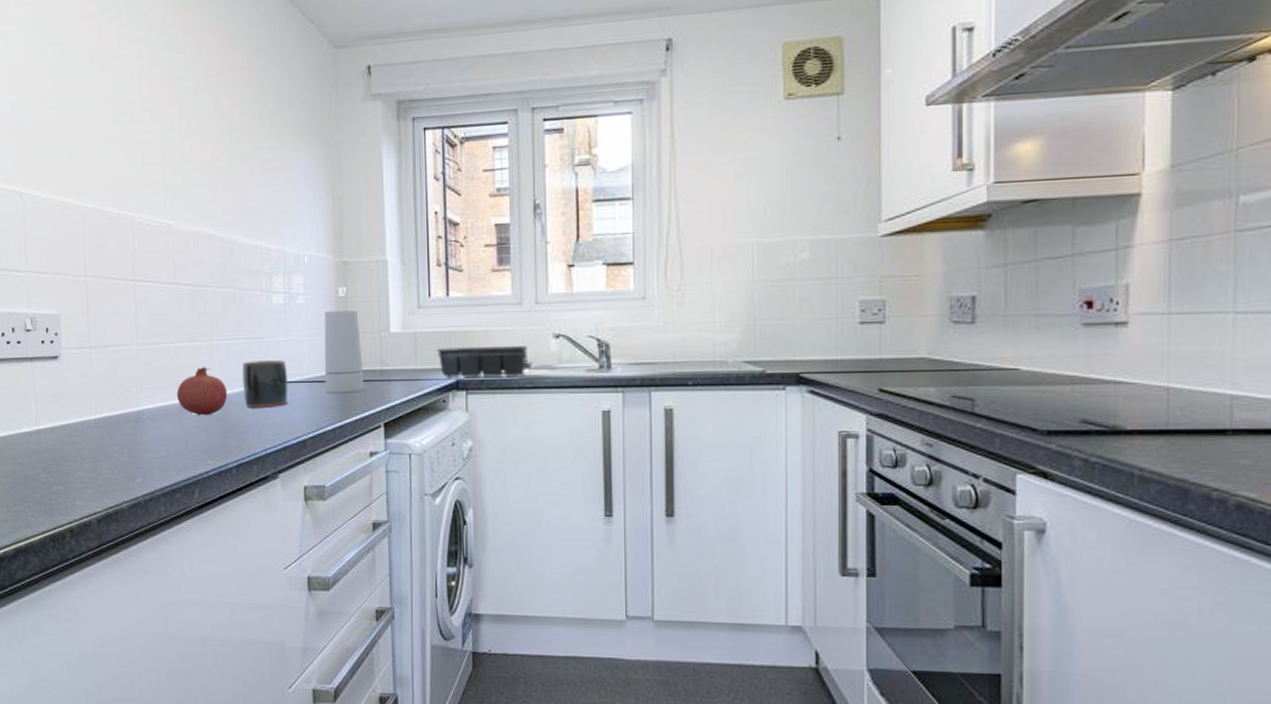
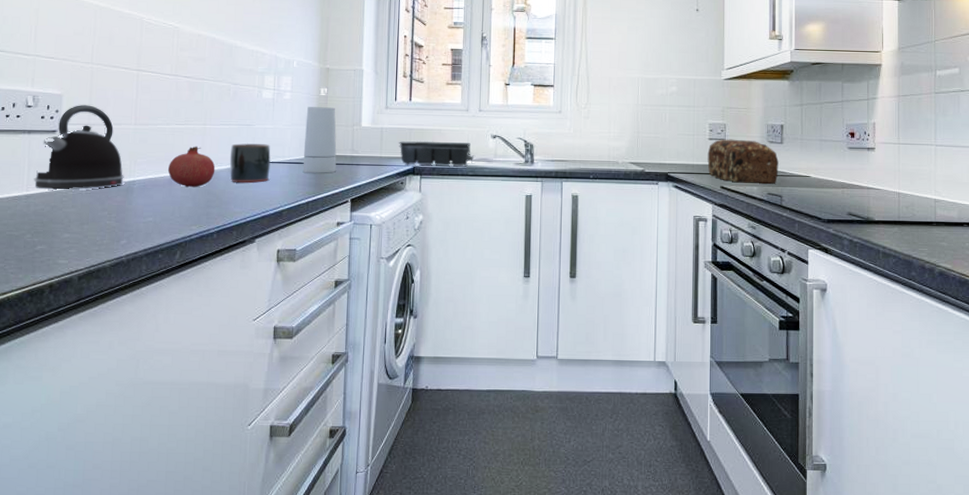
kettle: none [42,325,132,424] -> present [34,105,124,190]
bread loaf: none [858,321,969,384] -> present [707,139,779,185]

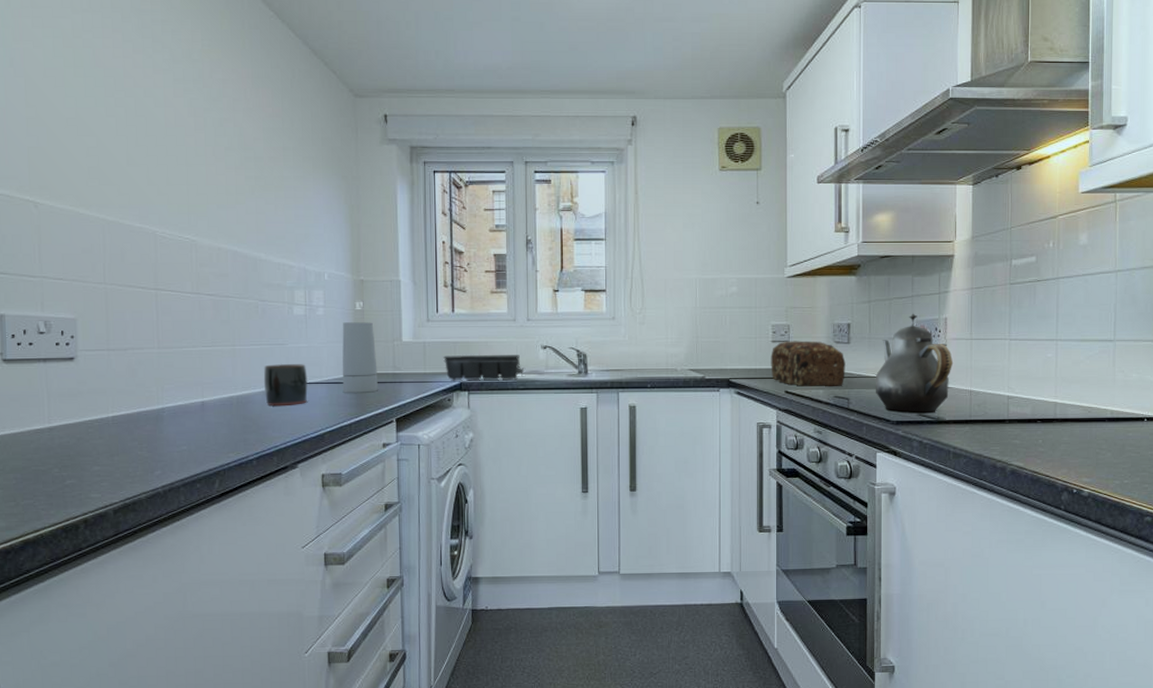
kettle: present [34,105,124,190] -> none [55,329,152,421]
fruit: present [168,146,216,188] -> none [199,368,249,413]
teapot: none [808,117,882,214] -> present [876,313,954,415]

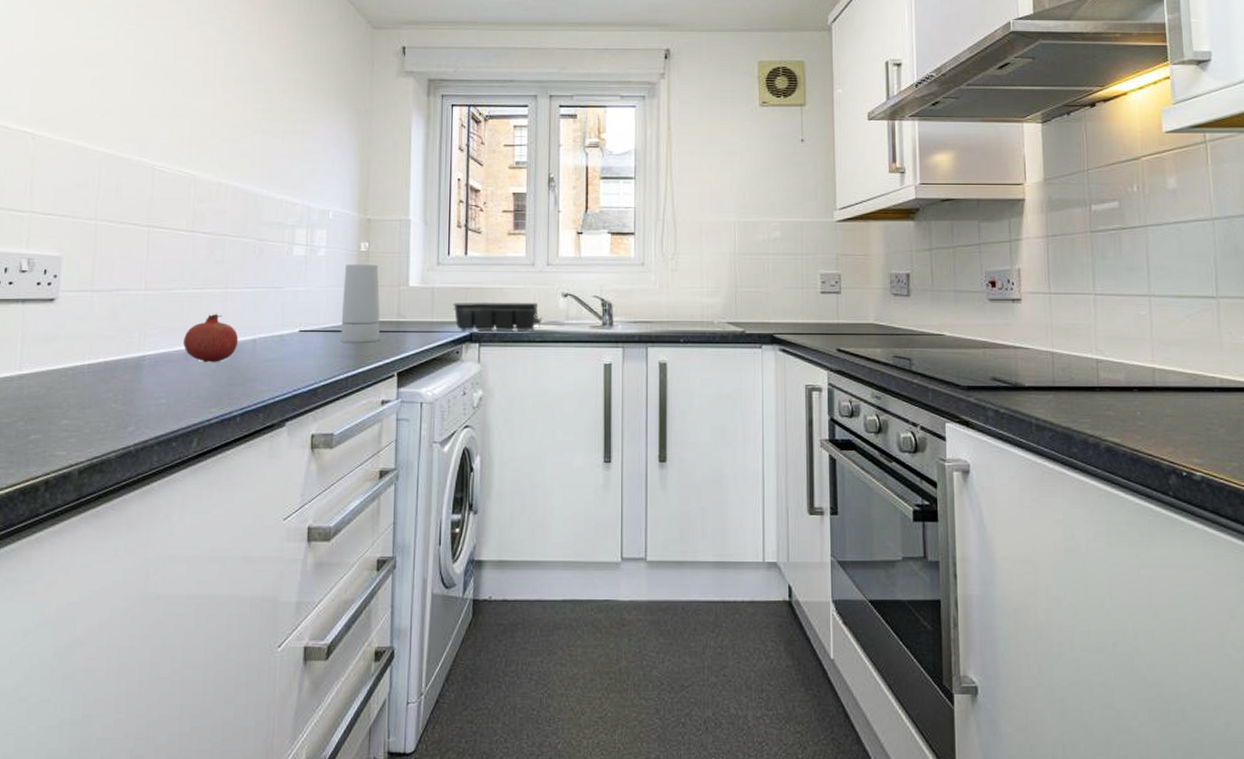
fruit: none [199,368,249,413] -> present [183,313,239,363]
mug: present [263,364,308,406] -> none [255,309,303,355]
bread loaf: present [771,340,846,387] -> none [820,292,906,346]
teapot: present [876,313,954,415] -> none [941,263,1031,379]

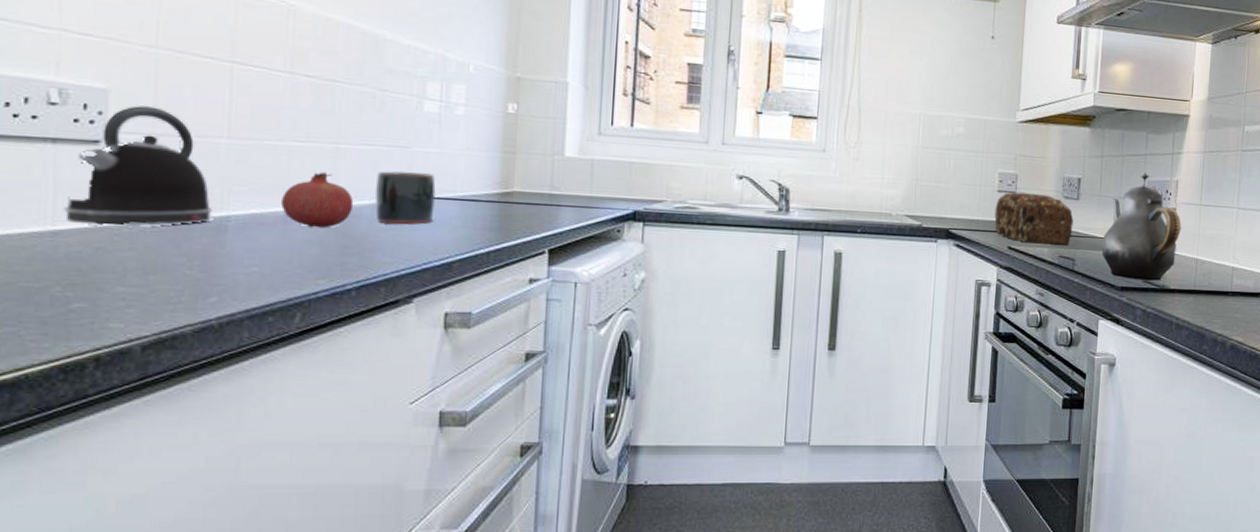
kettle: none [28,268,133,368] -> present [64,106,212,226]
mug: none [255,309,303,355] -> present [374,171,436,224]
canister: present [340,264,380,344] -> none [481,127,530,216]
dish rack: present [452,303,543,332] -> none [614,177,715,214]
bread loaf: none [820,292,906,346] -> present [994,191,1074,246]
teapot: none [941,263,1031,379] -> present [1102,173,1182,282]

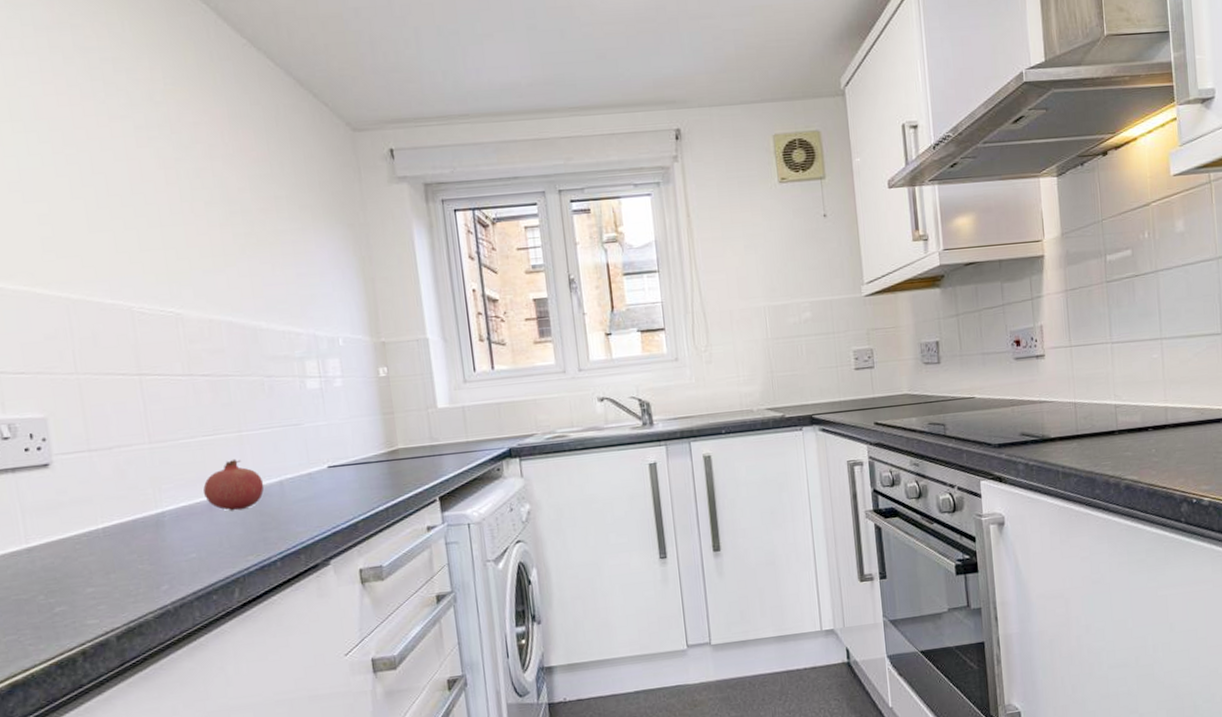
kettle: present [64,106,212,226] -> none [32,426,150,539]
mug: present [374,171,436,224] -> none [278,445,333,497]
bread loaf: present [994,191,1074,246] -> none [855,364,939,416]
teapot: present [1102,173,1182,282] -> none [972,323,1054,435]

